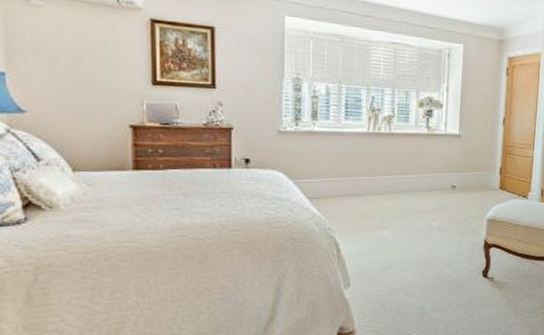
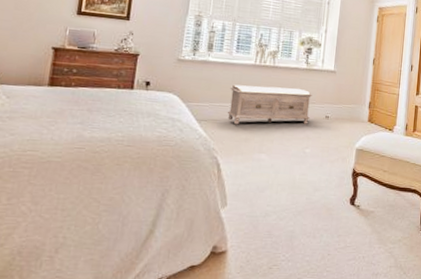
bench: none [341,156,436,201] -> present [227,84,313,125]

